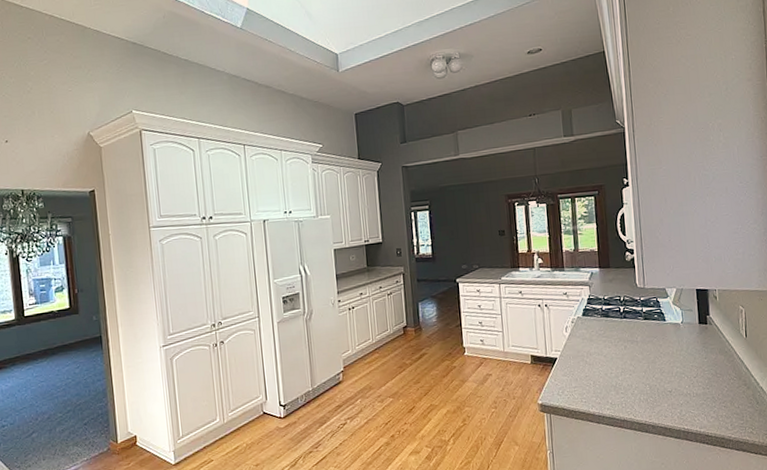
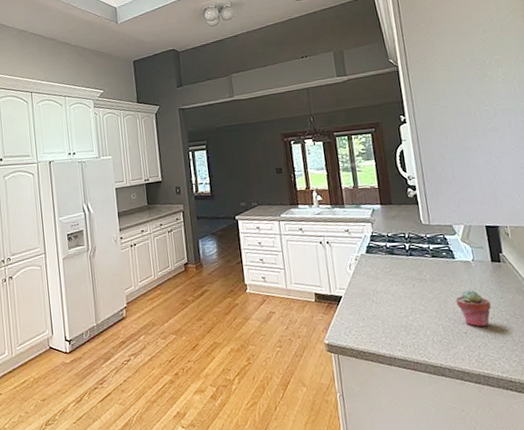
potted succulent: none [663,351,695,386] -> present [455,290,491,328]

